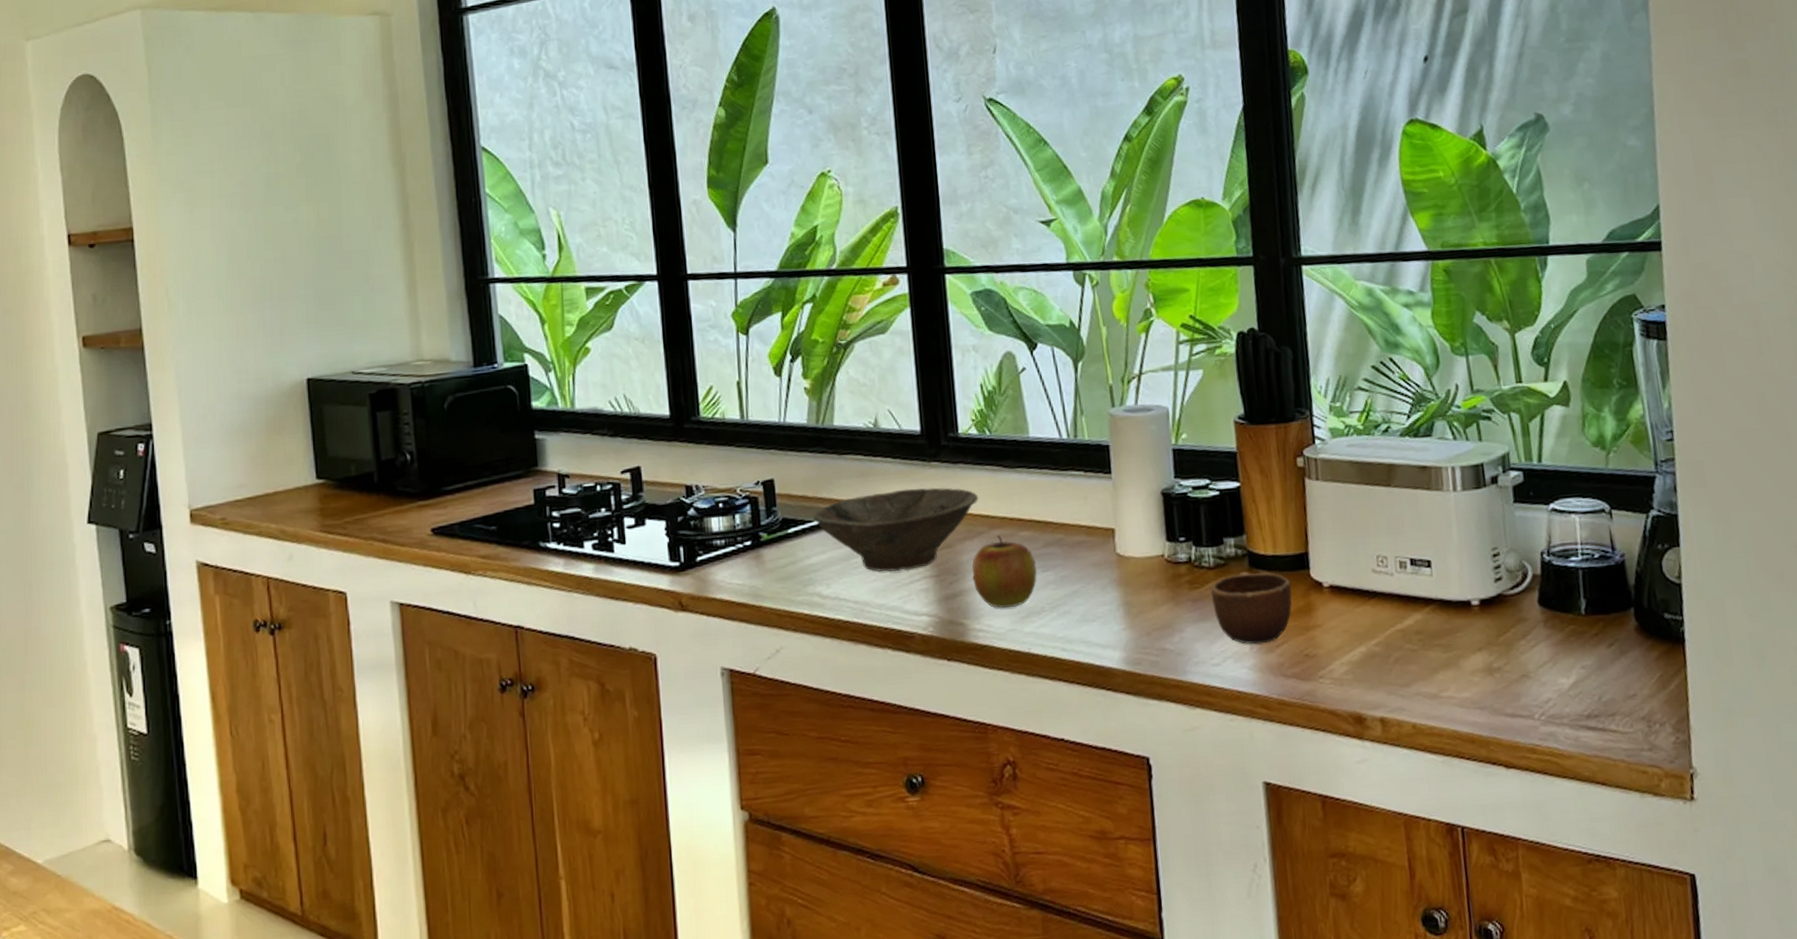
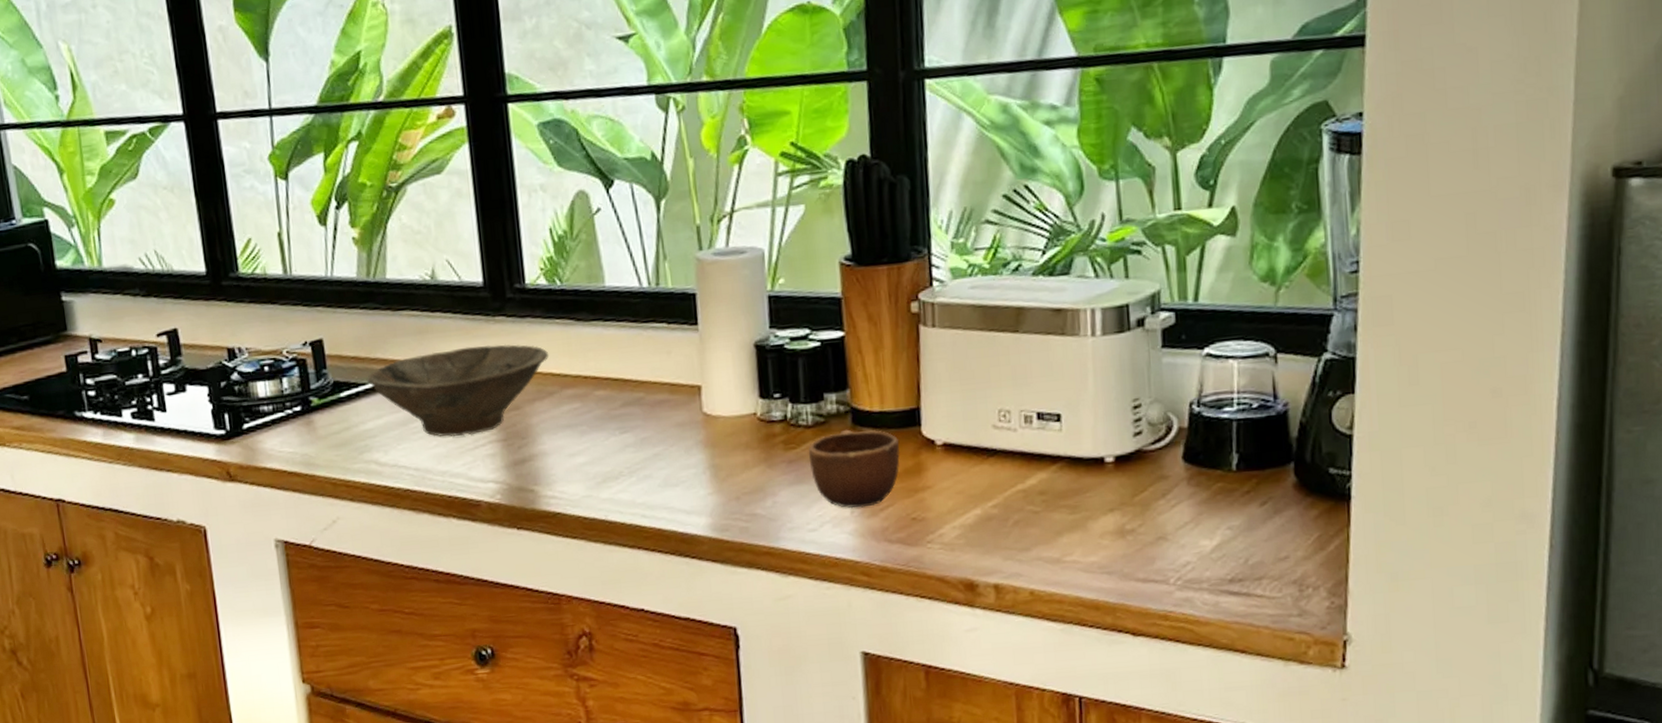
apple: present [972,534,1037,608] -> none [542,394,615,473]

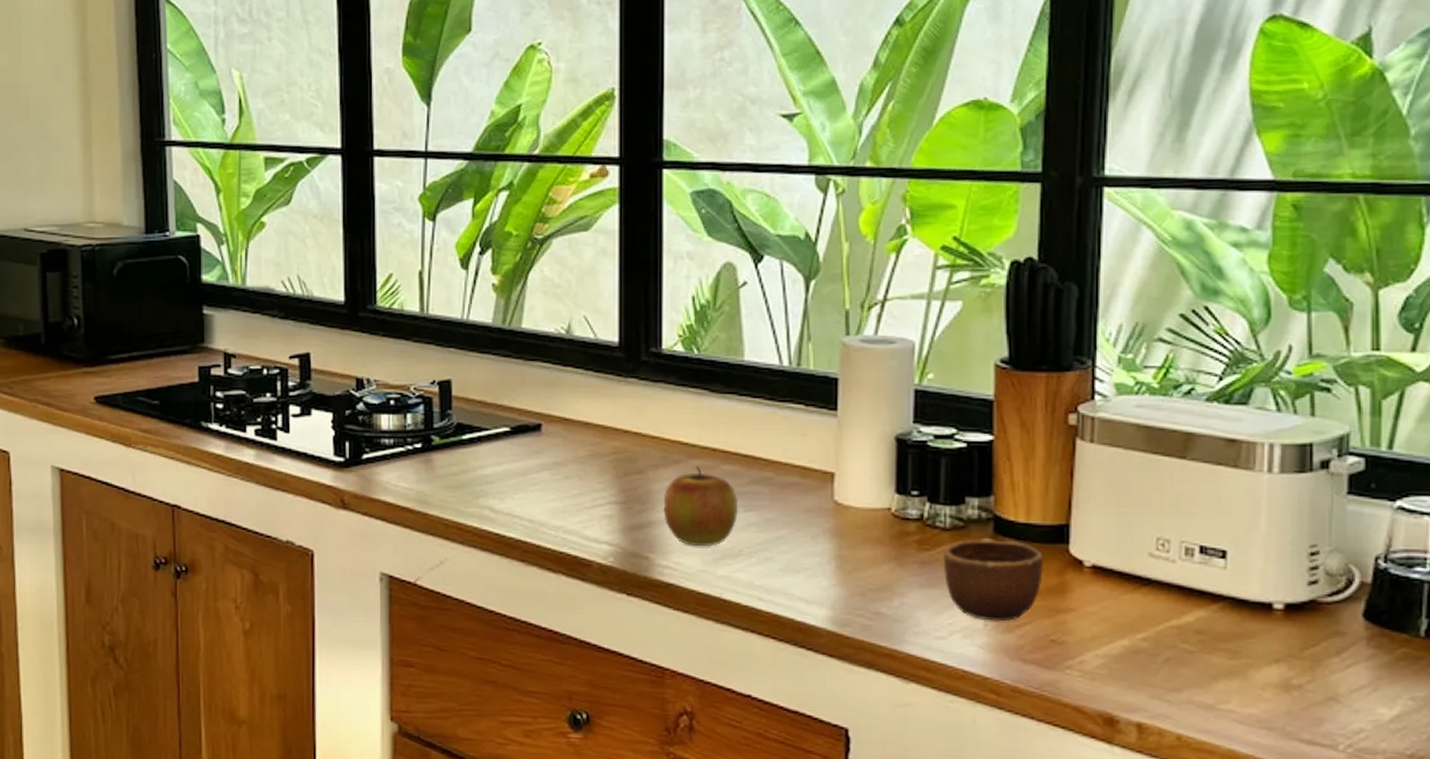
bowl: present [367,344,549,437] -> none [491,405,679,493]
apple: none [542,394,615,473] -> present [663,465,738,546]

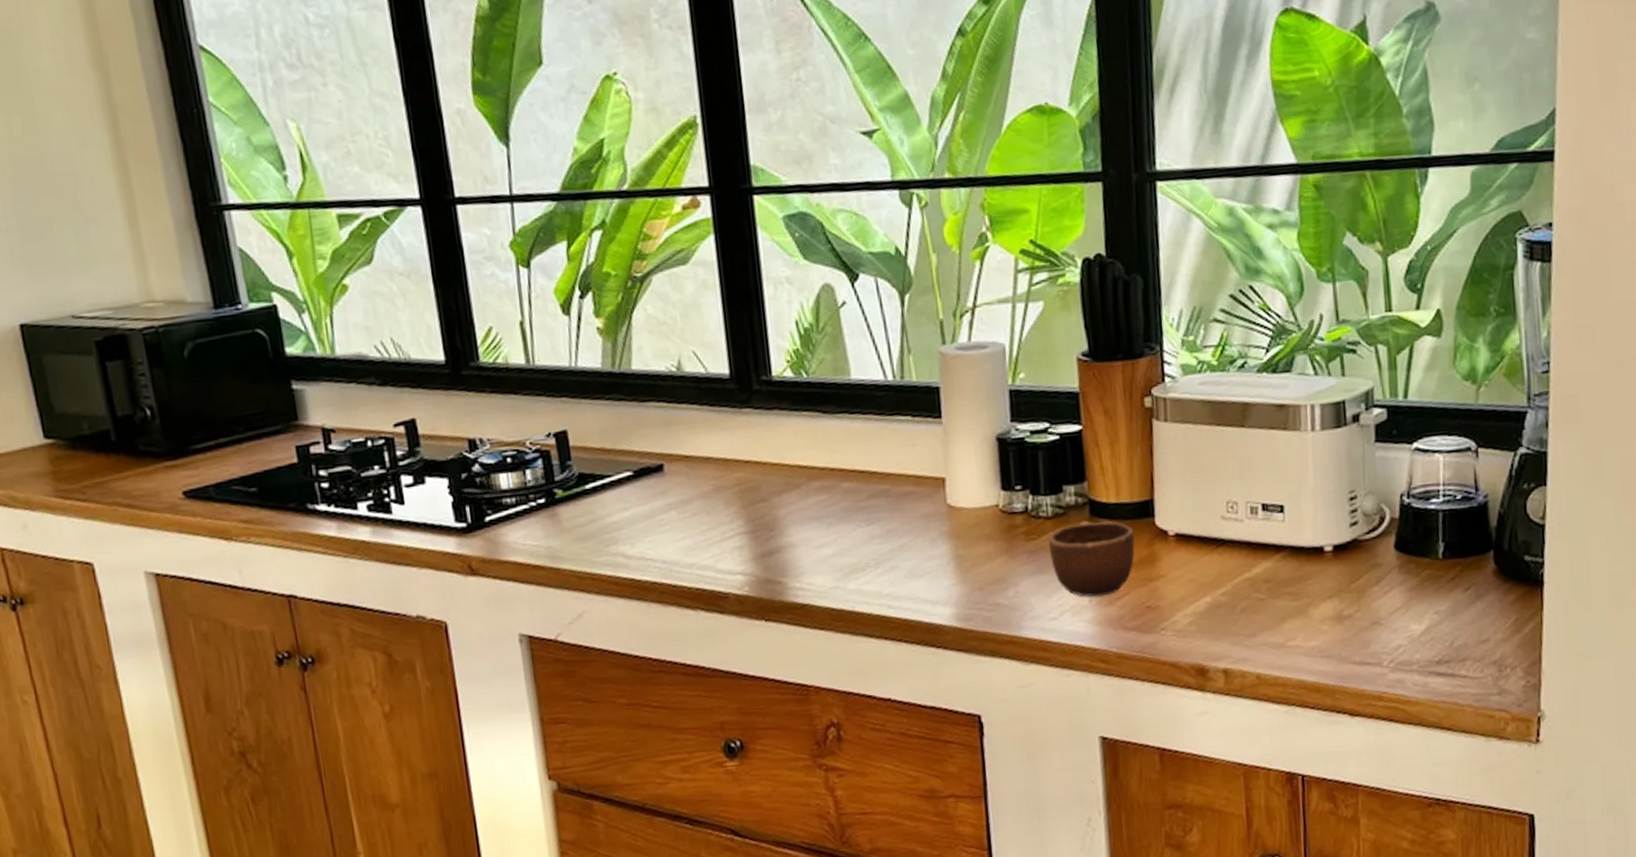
apple: present [663,465,738,546] -> none [790,486,861,565]

